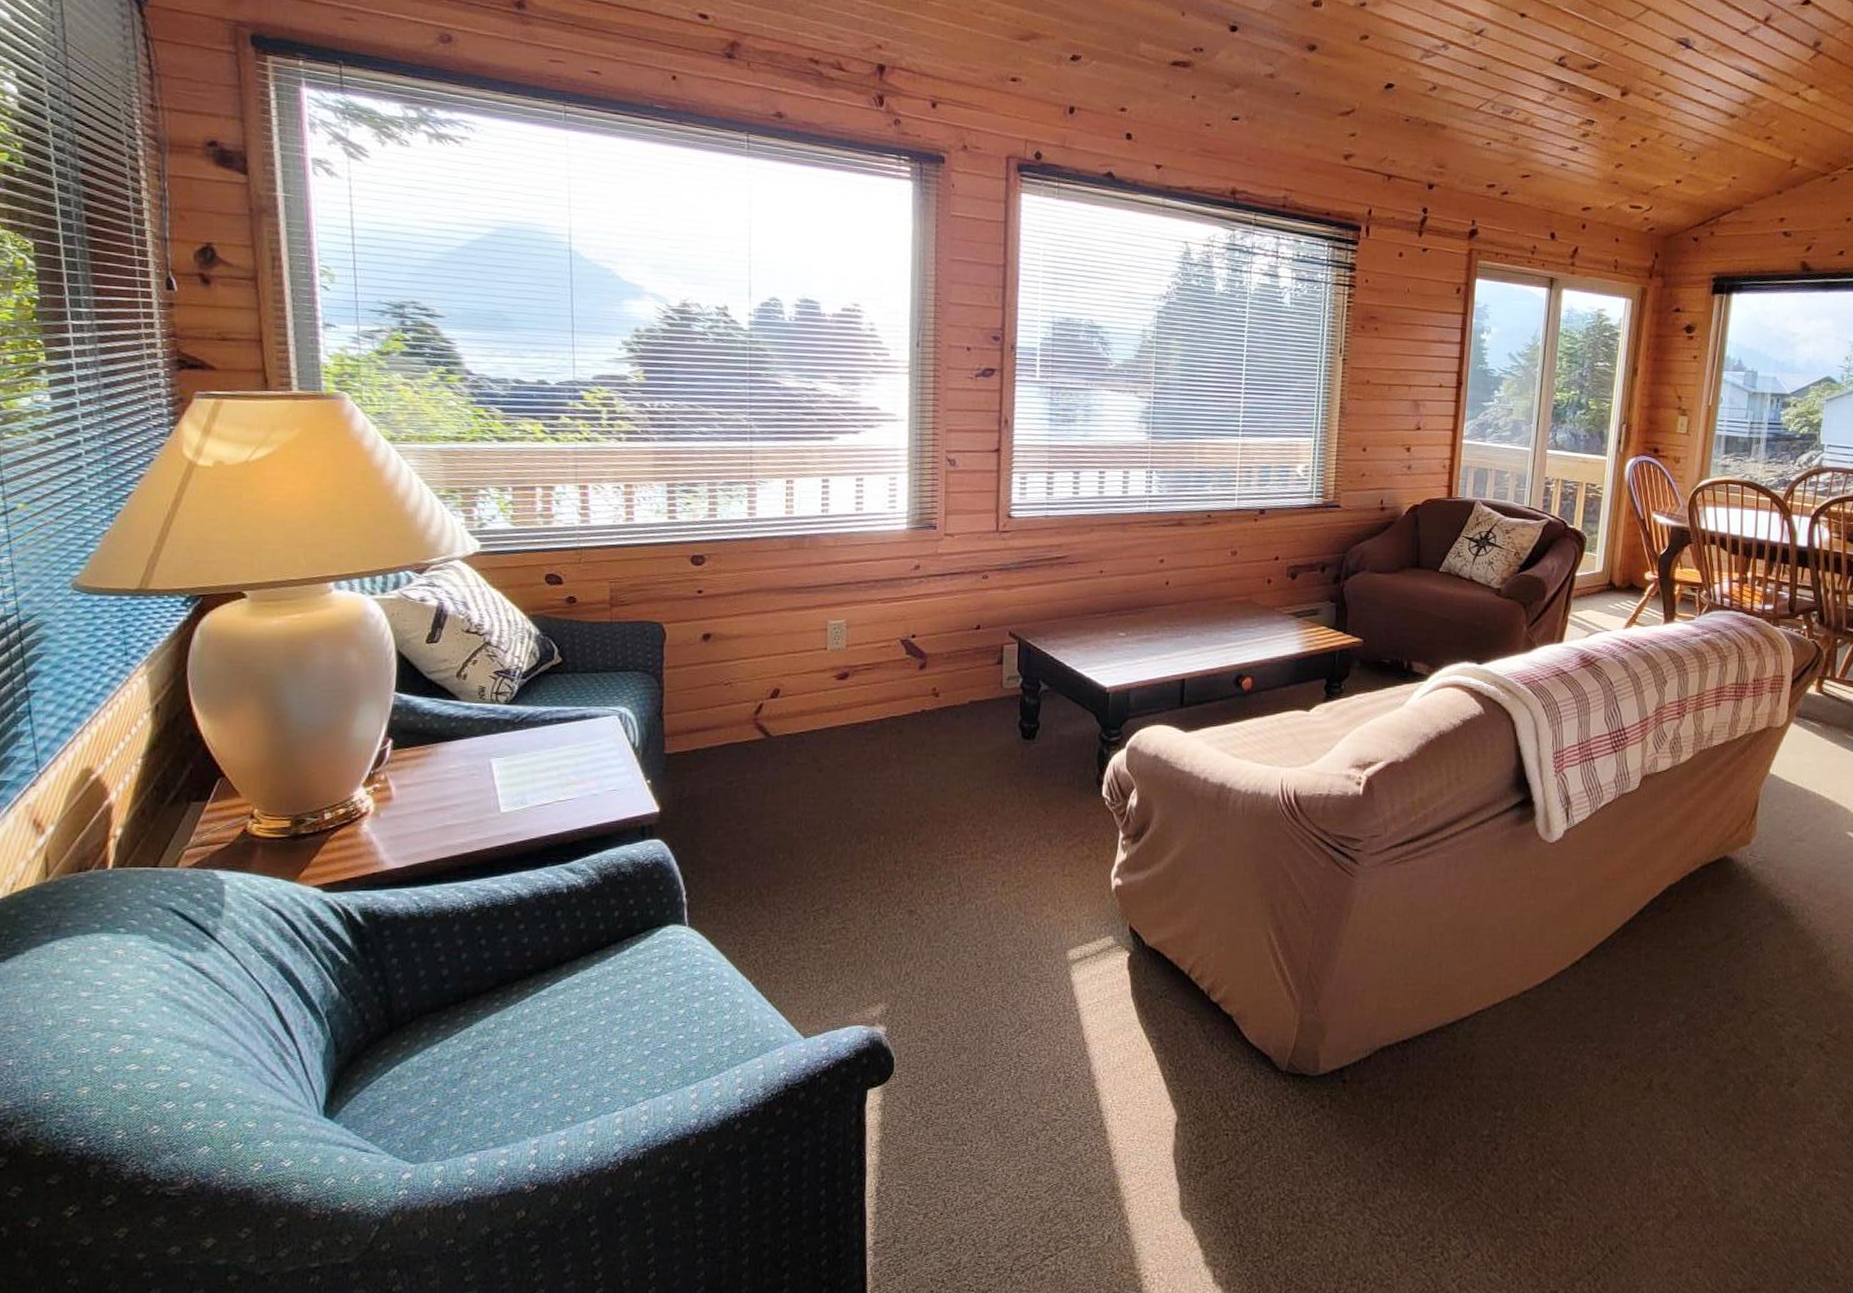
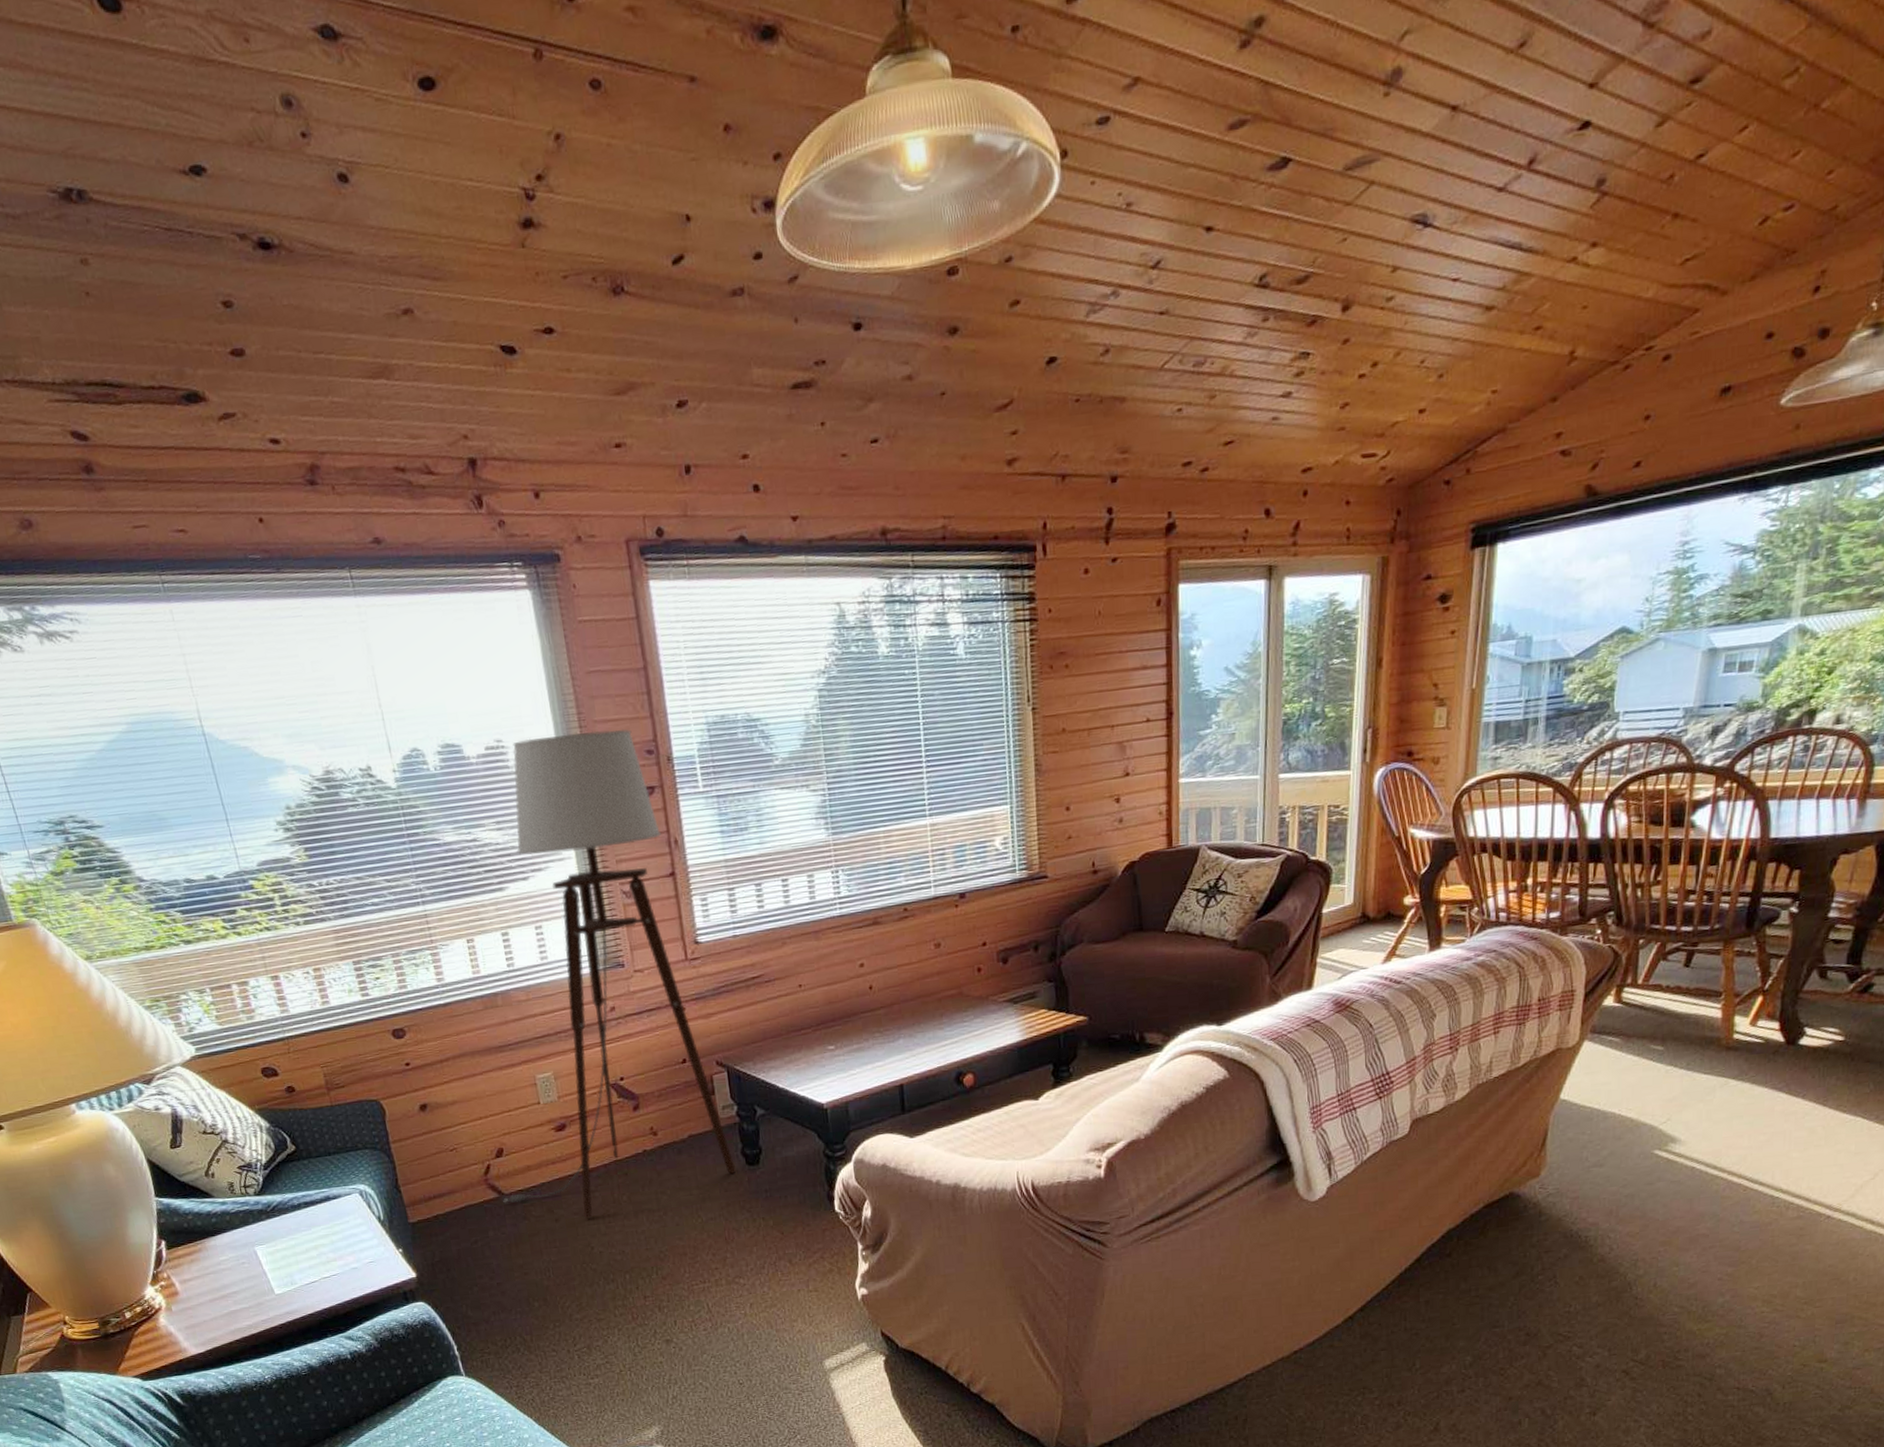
floor lamp: none [768,307,1012,773] -> present [503,729,736,1219]

